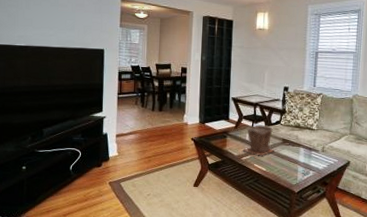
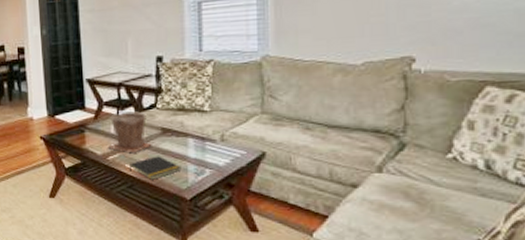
notepad: none [256,159,294,177] -> present [129,156,182,180]

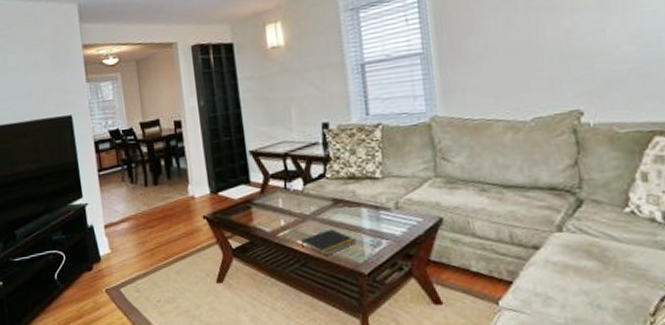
plant pot: present [108,111,152,152] -> none [277,182,324,227]

